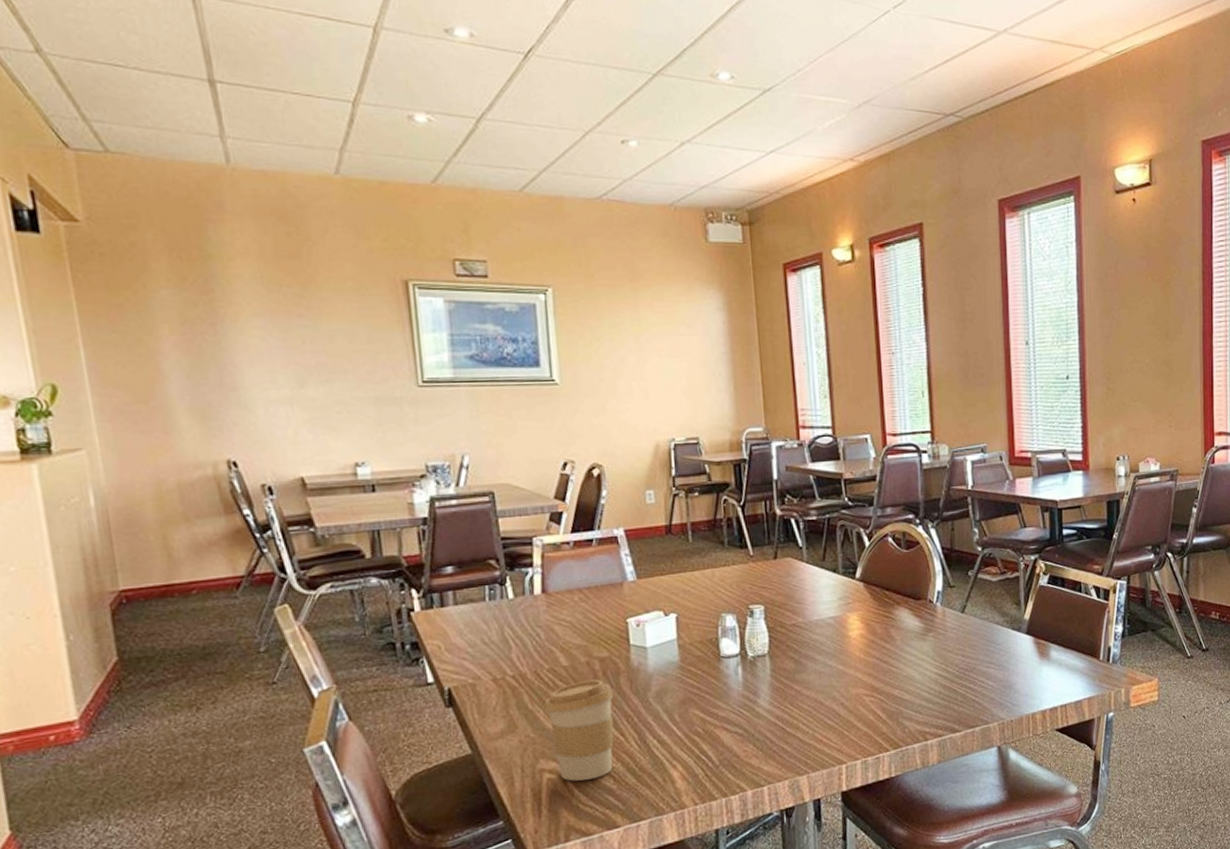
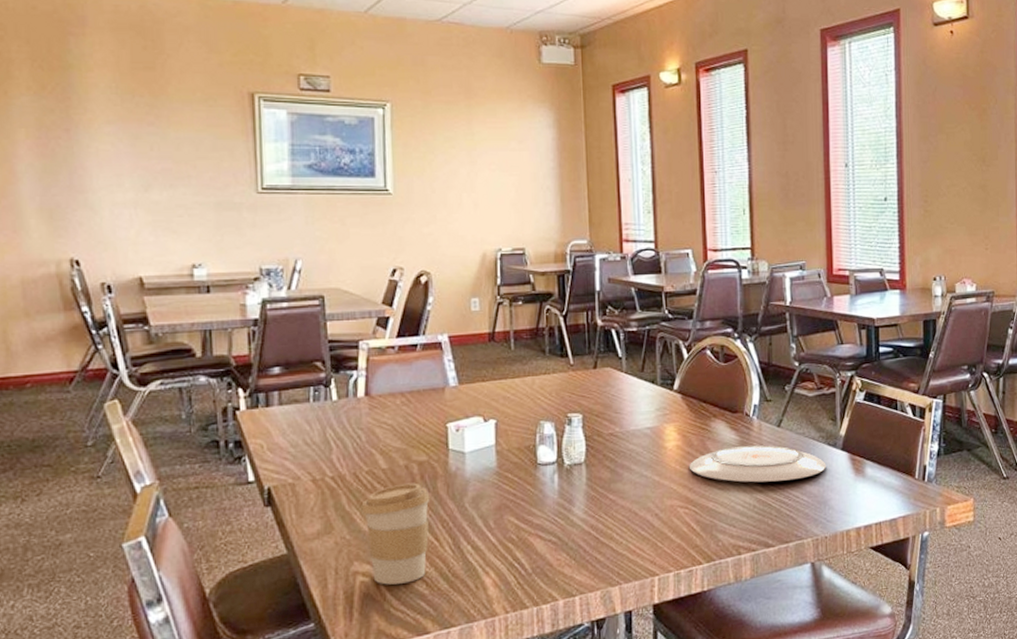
plate: none [873,631,1011,669] -> present [689,445,826,483]

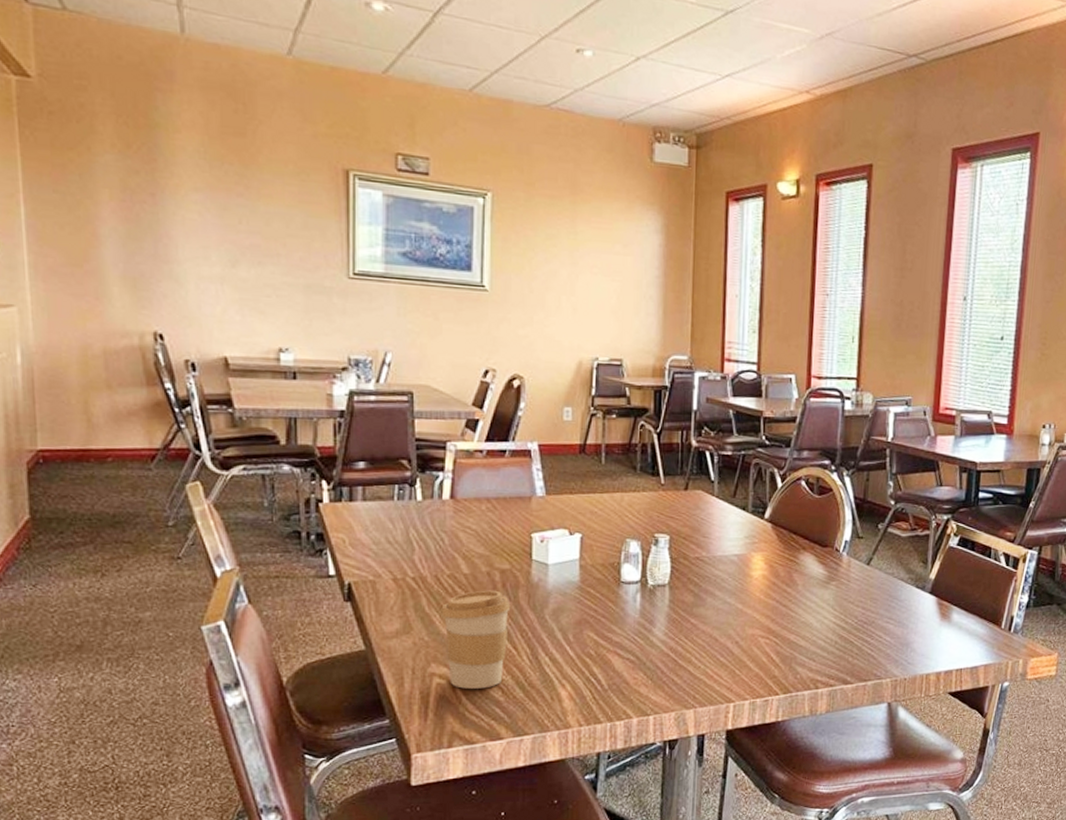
plate: present [689,445,826,483] -> none [773,580,913,620]

